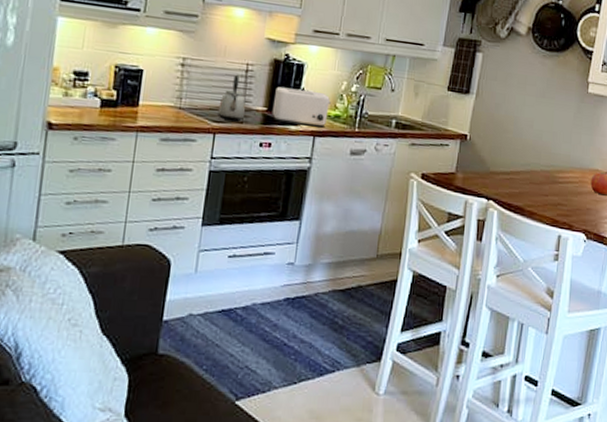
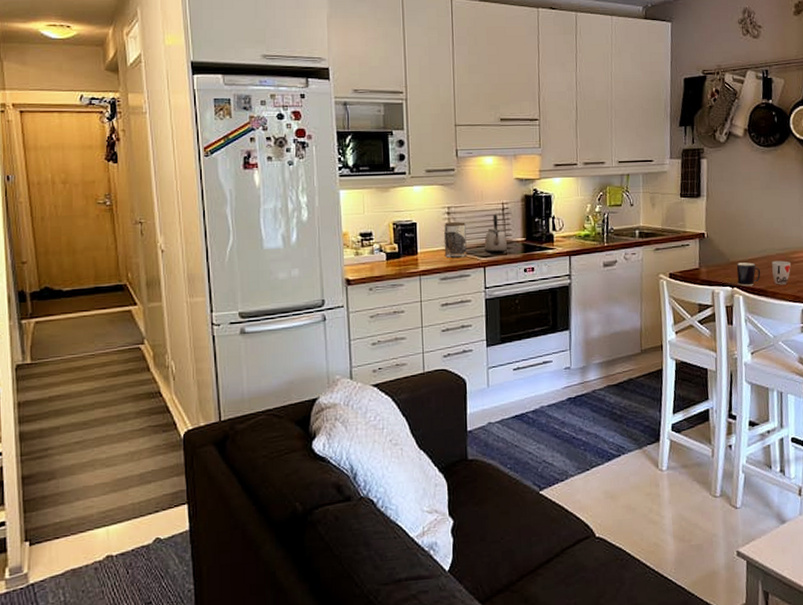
jar: none [169,75,201,119] -> present [443,222,467,258]
toaster: present [271,86,331,129] -> none [530,217,579,249]
mug: none [494,173,521,202] -> present [736,262,760,287]
cup: none [532,177,555,206] -> present [771,261,792,285]

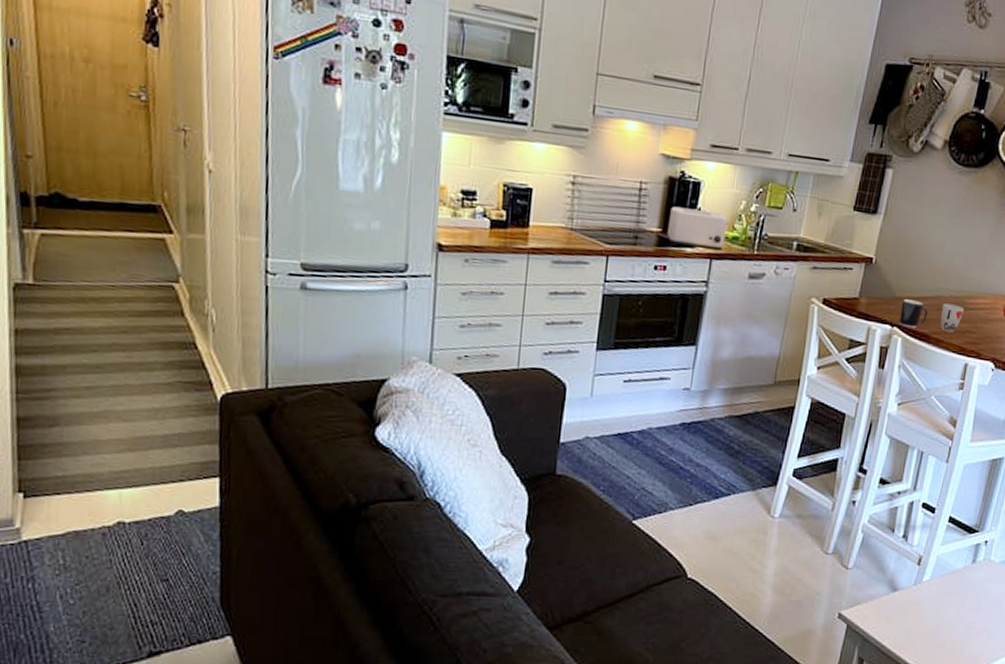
jar: present [443,222,467,258] -> none [561,194,592,240]
kettle: present [484,214,508,254] -> none [610,194,640,244]
toaster: none [530,217,579,249] -> present [666,206,729,251]

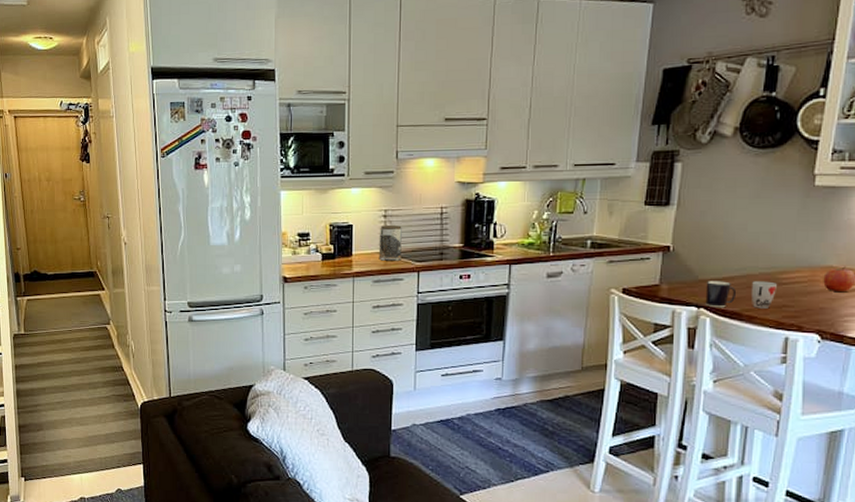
jar: none [561,194,592,240] -> present [378,225,402,261]
toaster: present [666,206,729,251] -> none [468,223,523,257]

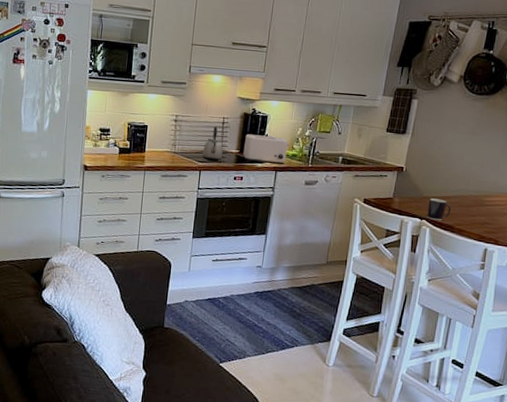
jar: present [378,225,402,261] -> none [167,128,189,160]
kettle: none [419,219,444,259] -> present [202,127,223,162]
toaster: none [468,223,523,257] -> present [243,134,289,165]
cup: present [750,281,778,309] -> none [461,201,483,224]

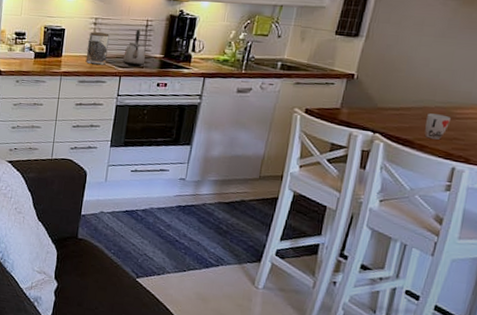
jar: none [167,128,189,160] -> present [85,32,109,65]
toaster: present [243,134,289,165] -> none [167,37,220,71]
mug: present [427,198,451,221] -> none [381,109,411,135]
cup: none [461,201,483,224] -> present [424,113,452,140]

